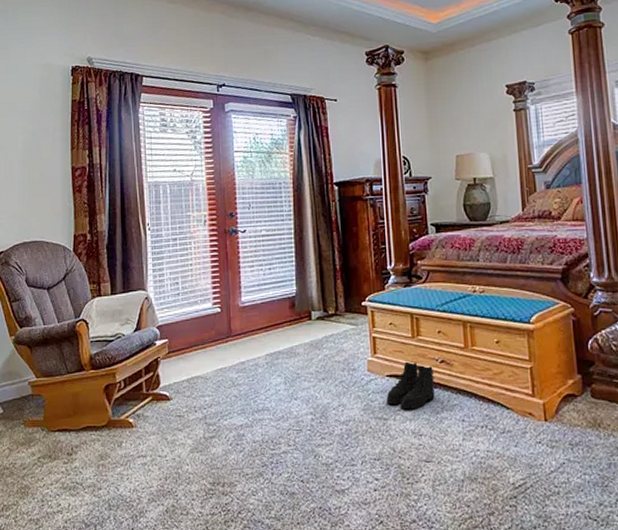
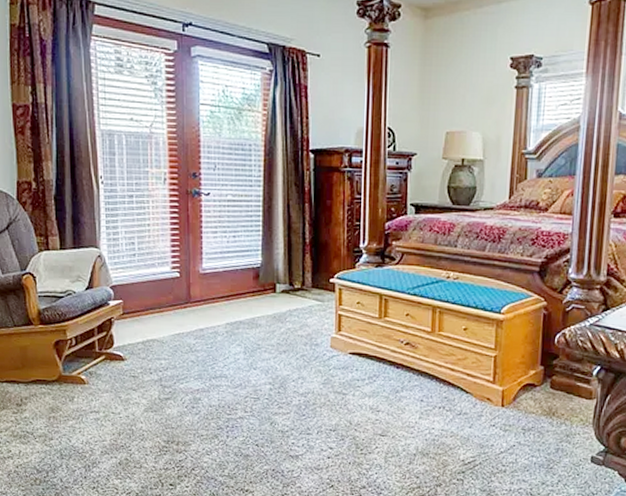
boots: present [386,361,435,410] -> none [347,341,398,387]

